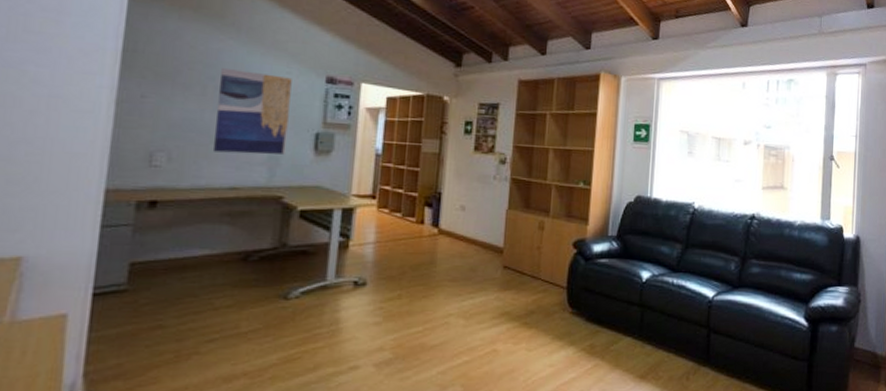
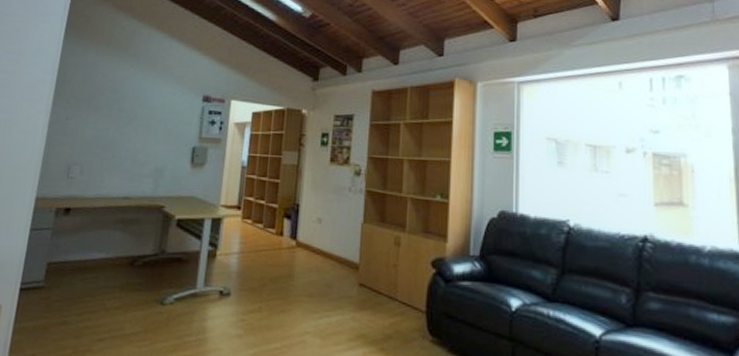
wall art: present [212,67,292,155] -> none [113,91,176,167]

